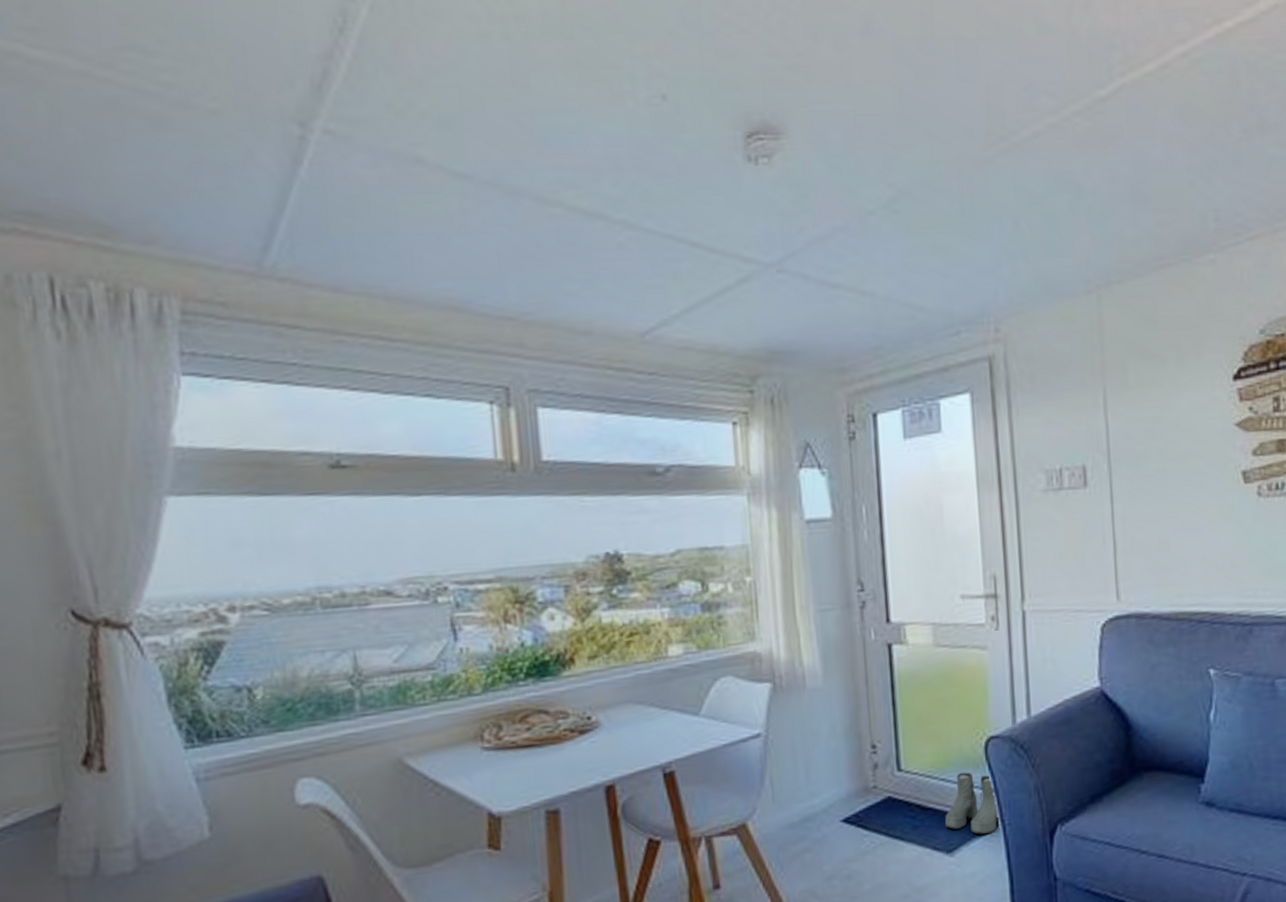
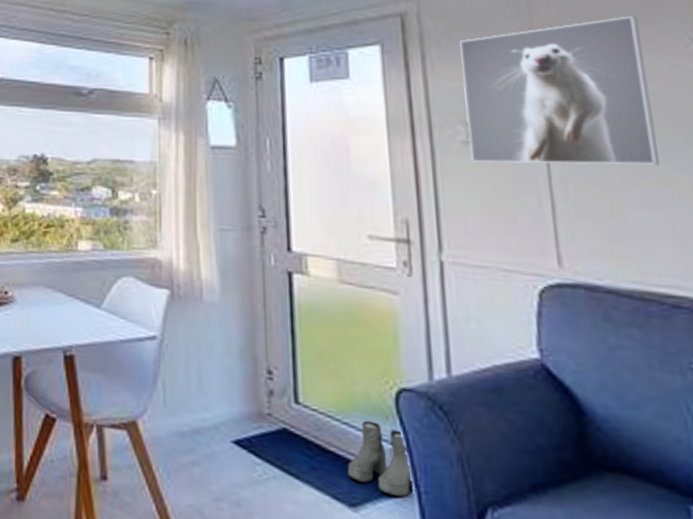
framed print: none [1042,351,1196,510] -> present [460,16,659,166]

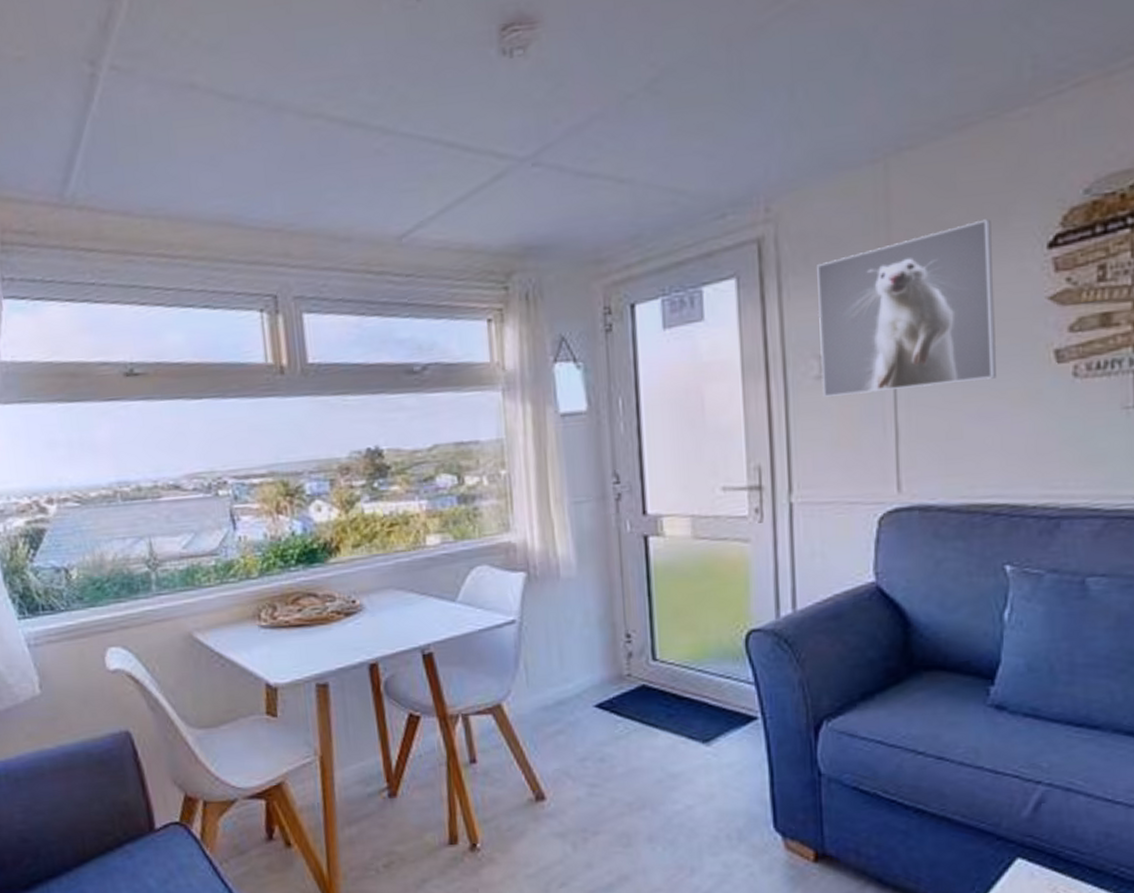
boots: present [347,420,413,497] -> none [701,664,759,726]

